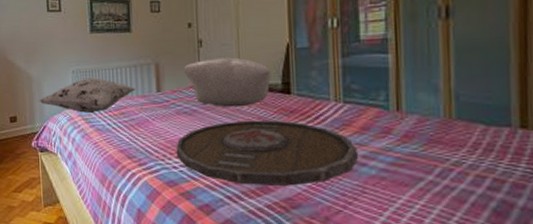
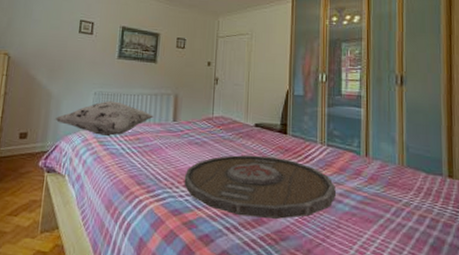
pillow: present [183,57,271,108] -> none [199,95,273,143]

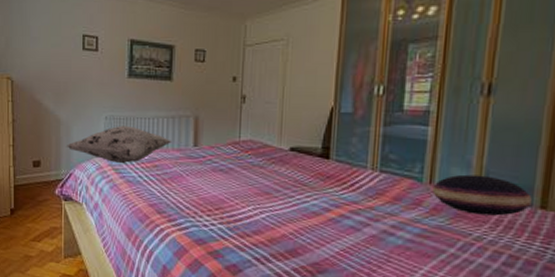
serving tray: present [184,155,337,219] -> none [208,182,388,251]
cushion: none [368,148,442,184] -> present [432,174,532,216]

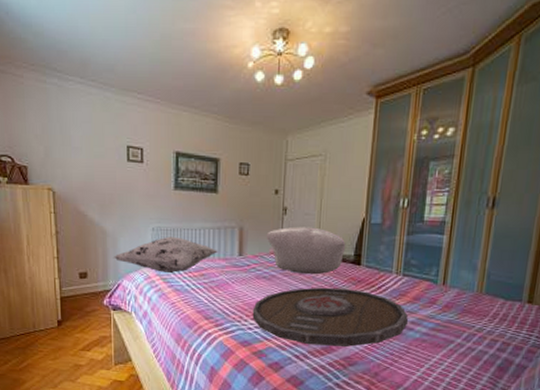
serving tray: none [208,182,388,251] -> present [252,287,409,347]
pillow: none [223,116,312,169] -> present [266,226,346,275]
cushion: present [432,174,532,216] -> none [445,276,522,311]

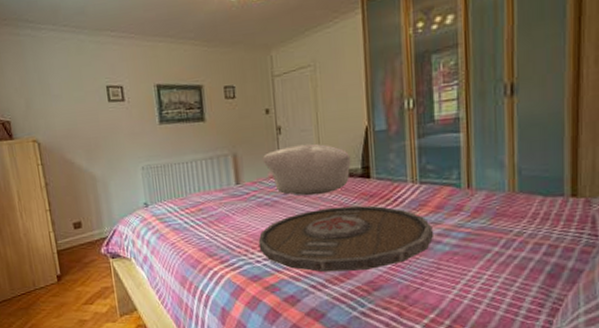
decorative pillow: present [113,236,219,273] -> none [105,173,214,213]

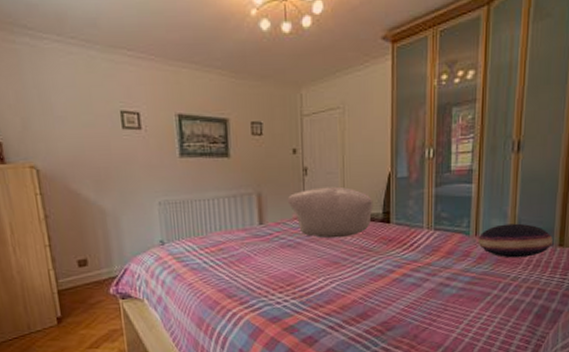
serving tray: present [258,205,434,273] -> none [279,249,444,314]
cushion: none [471,172,563,212] -> present [478,223,553,258]

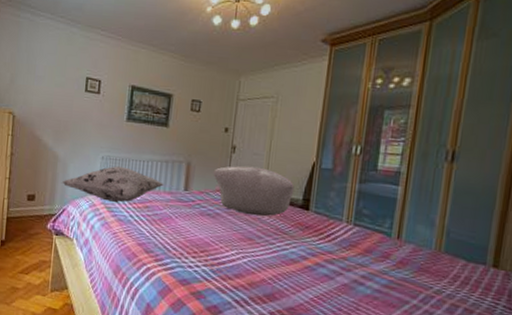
decorative pillow: none [115,209,237,251] -> present [61,166,165,202]
cushion: present [478,223,553,258] -> none [399,232,486,272]

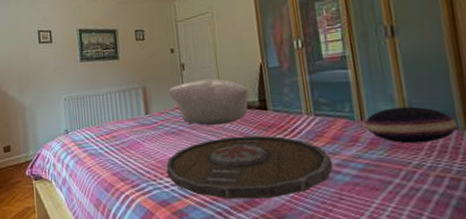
decorative pillow: present [61,166,165,202] -> none [32,103,126,139]
serving tray: none [193,229,359,297] -> present [166,135,334,200]
cushion: none [399,232,486,272] -> present [364,106,457,144]

